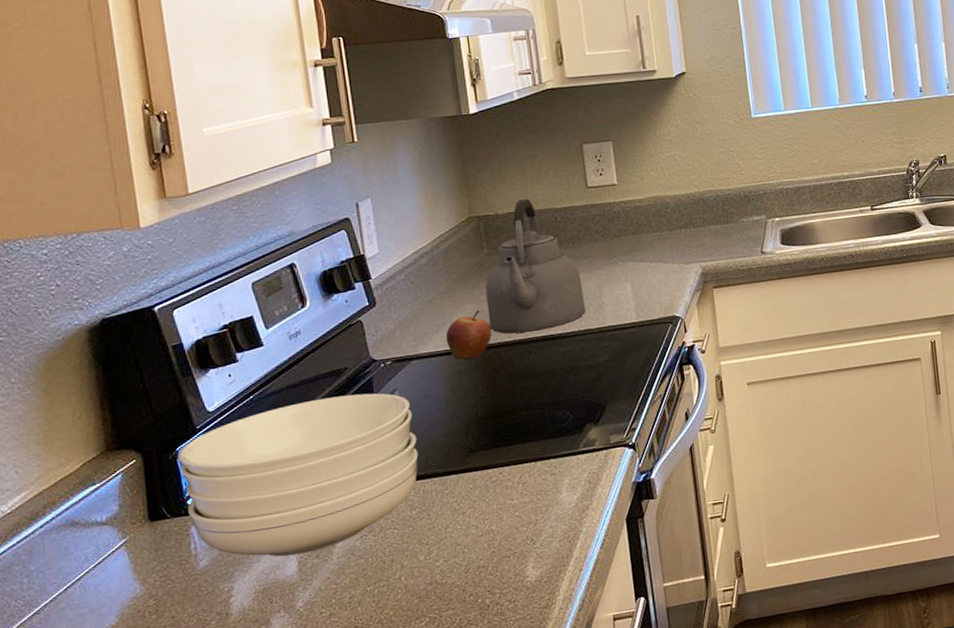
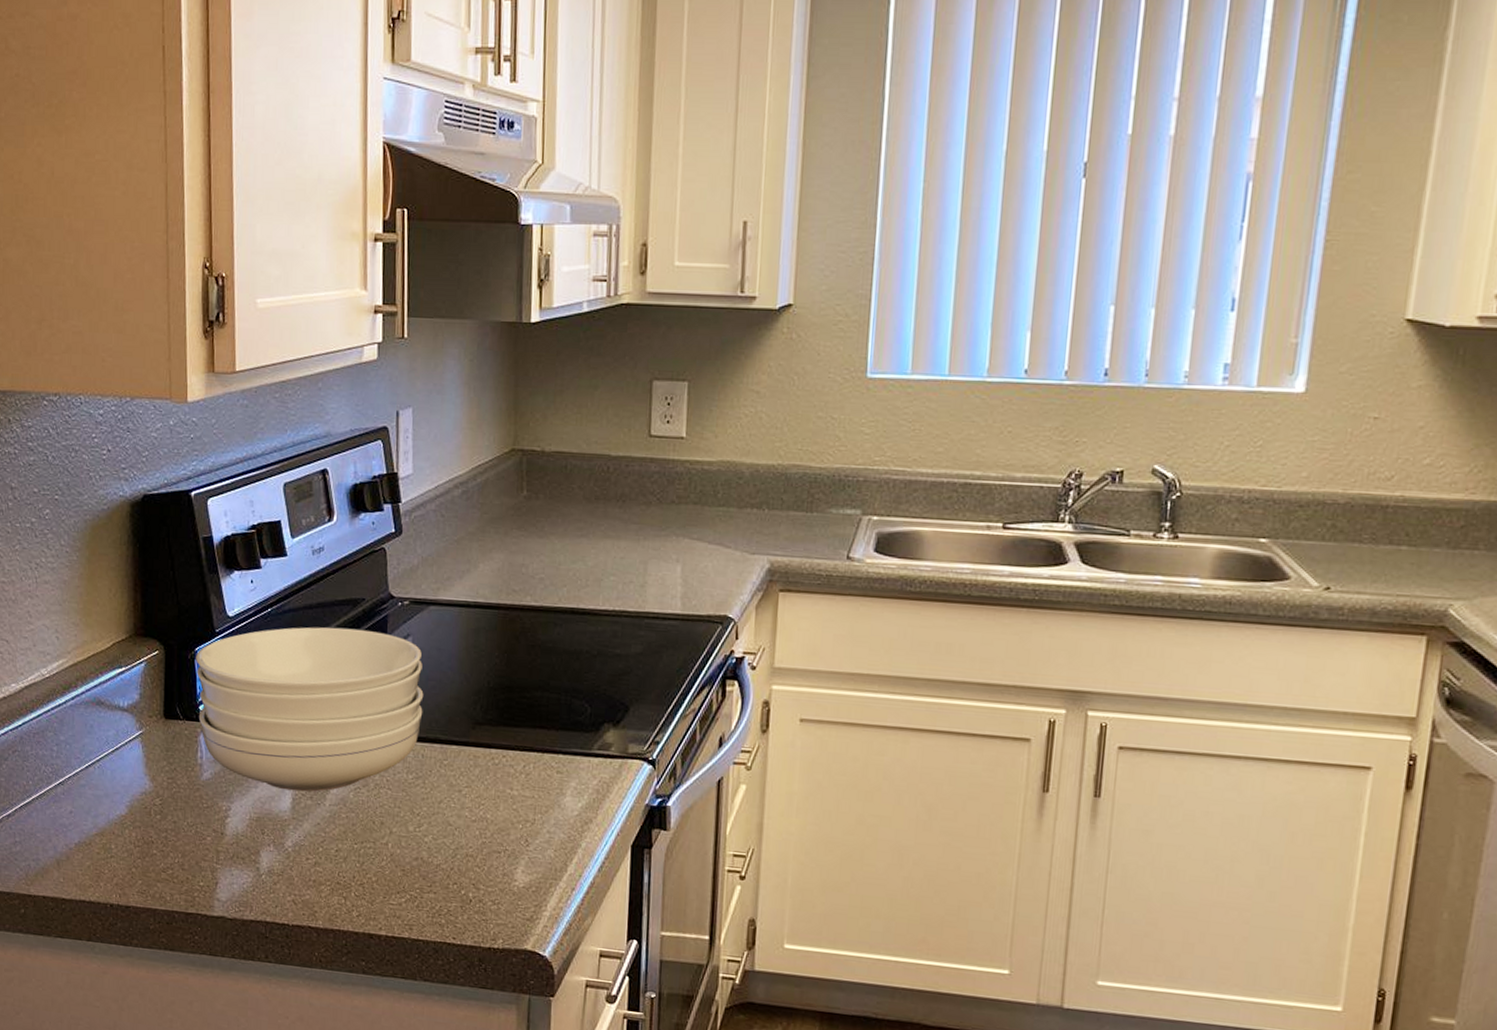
fruit: present [445,310,492,360] -> none [468,562,519,618]
kettle: present [485,199,586,334] -> none [516,438,626,601]

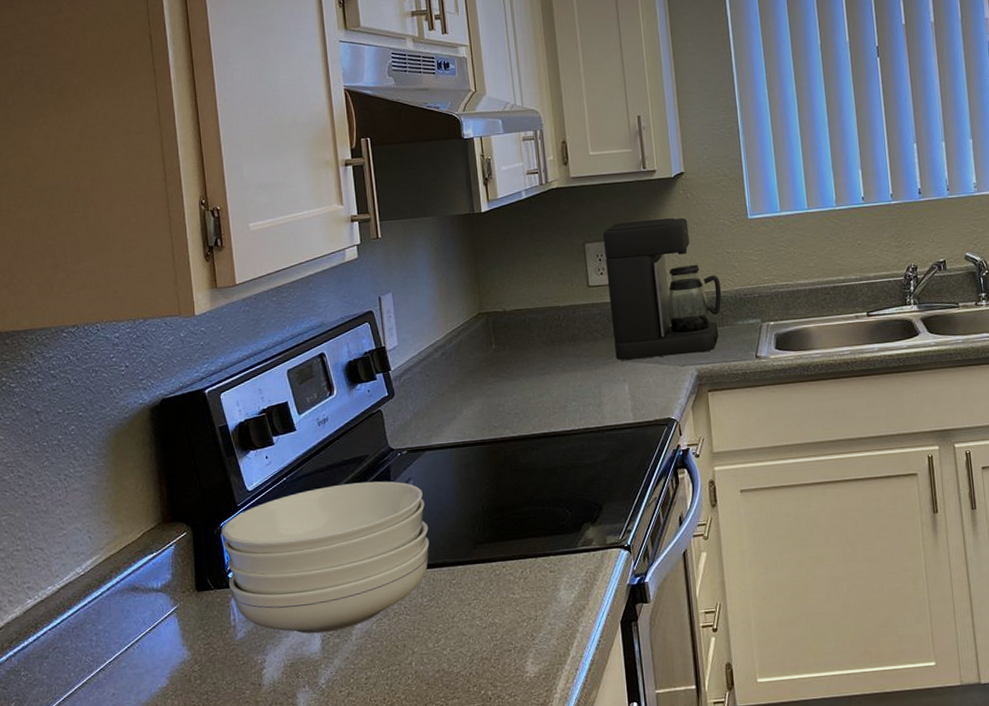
coffee maker: none [671,360,817,542] -> present [602,217,722,361]

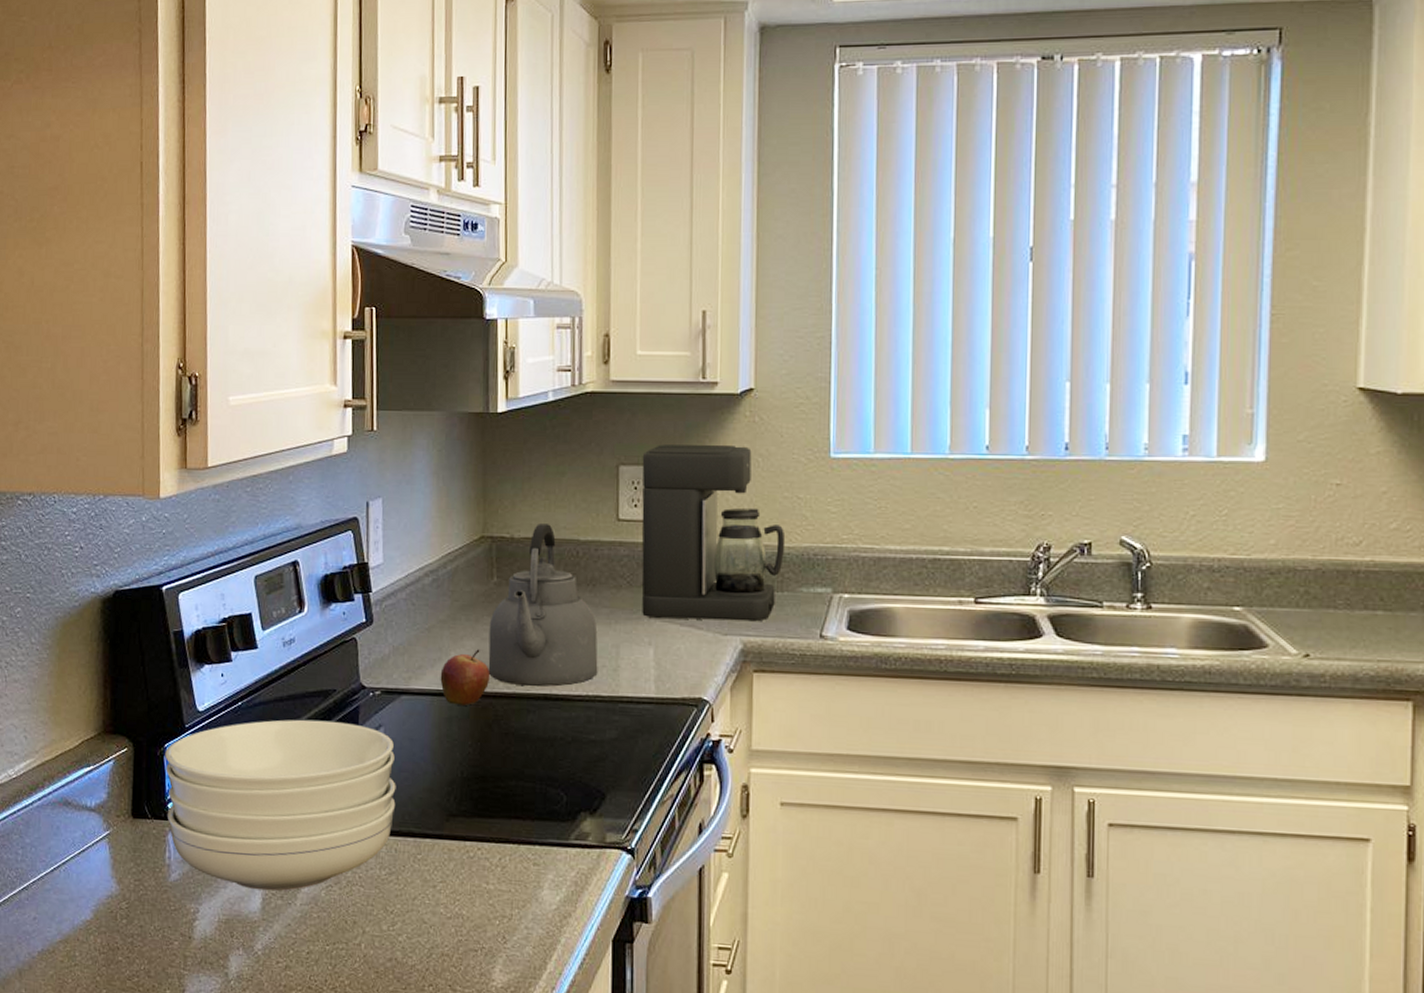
fruit: none [456,405,498,453] -> present [440,649,491,707]
kettle: none [493,296,586,430] -> present [488,524,598,687]

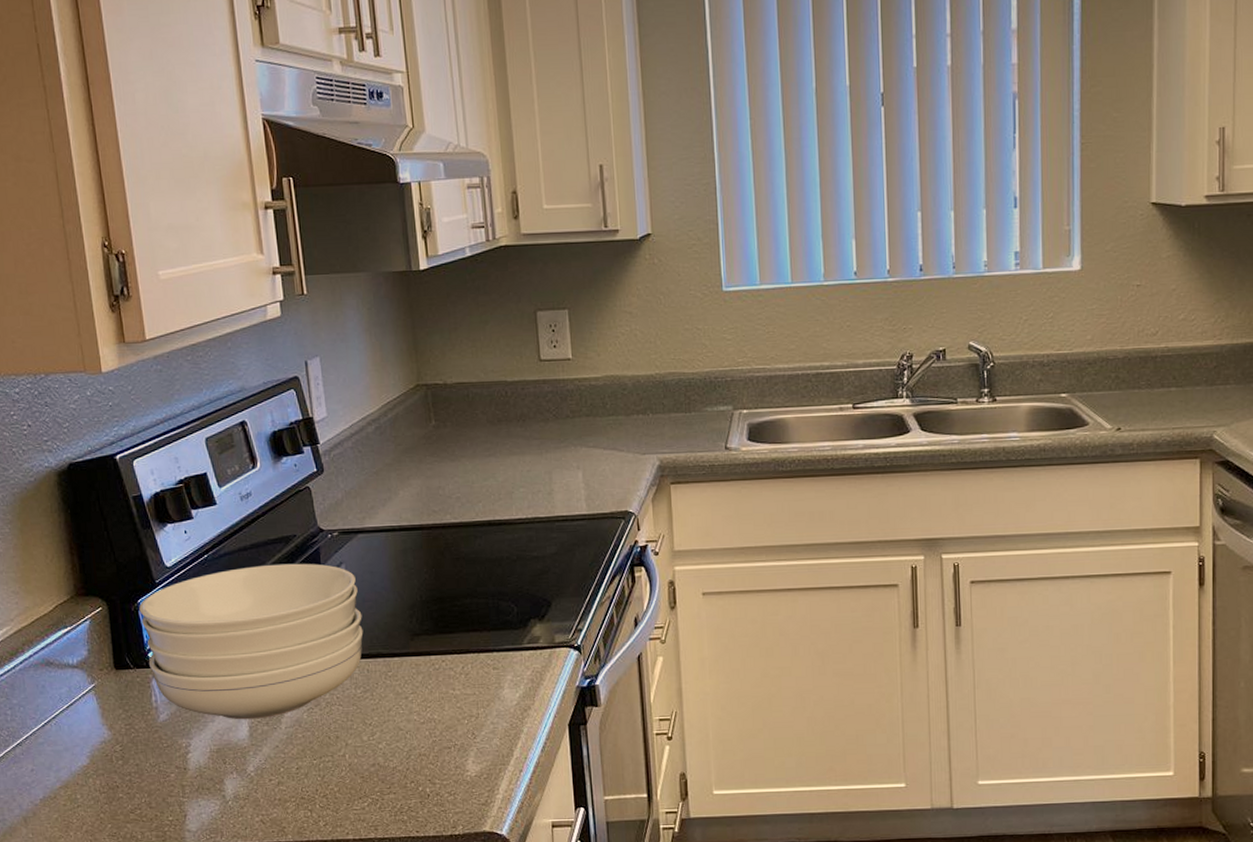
fruit: present [440,649,491,707] -> none [391,487,438,539]
kettle: present [488,524,598,687] -> none [432,369,535,516]
coffee maker: present [641,444,786,622] -> none [556,286,690,446]

